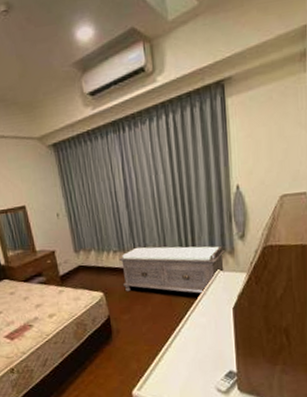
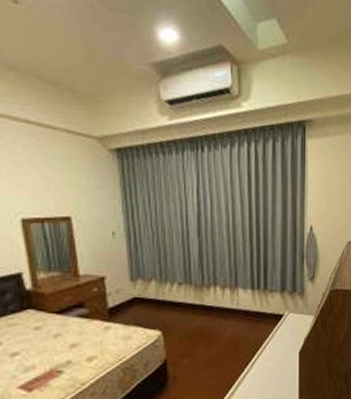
bench: present [118,246,226,295] -> none [183,280,296,337]

